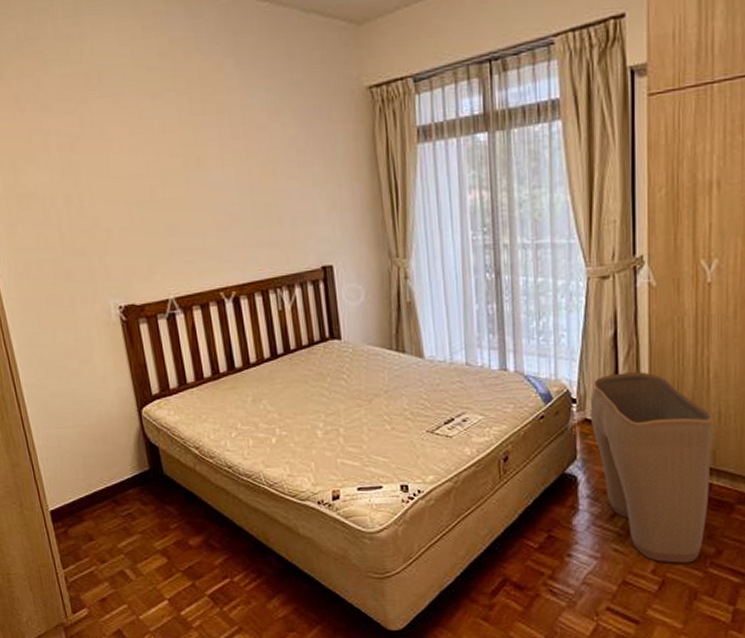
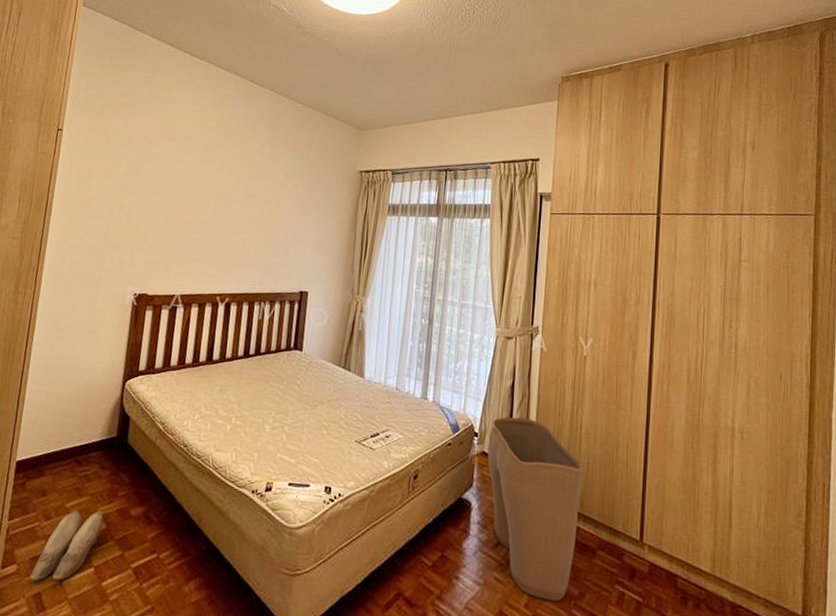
slippers: none [104,546,164,620] -> present [30,510,104,581]

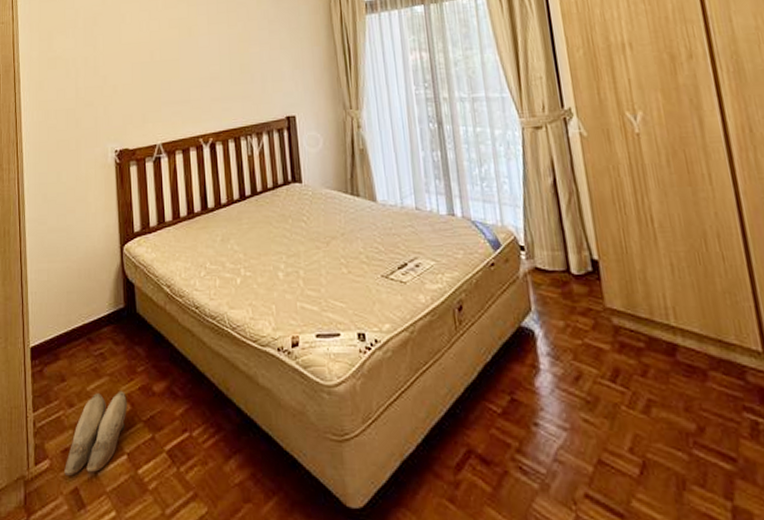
laundry basket: present [487,416,582,602] -> none [538,220,681,441]

